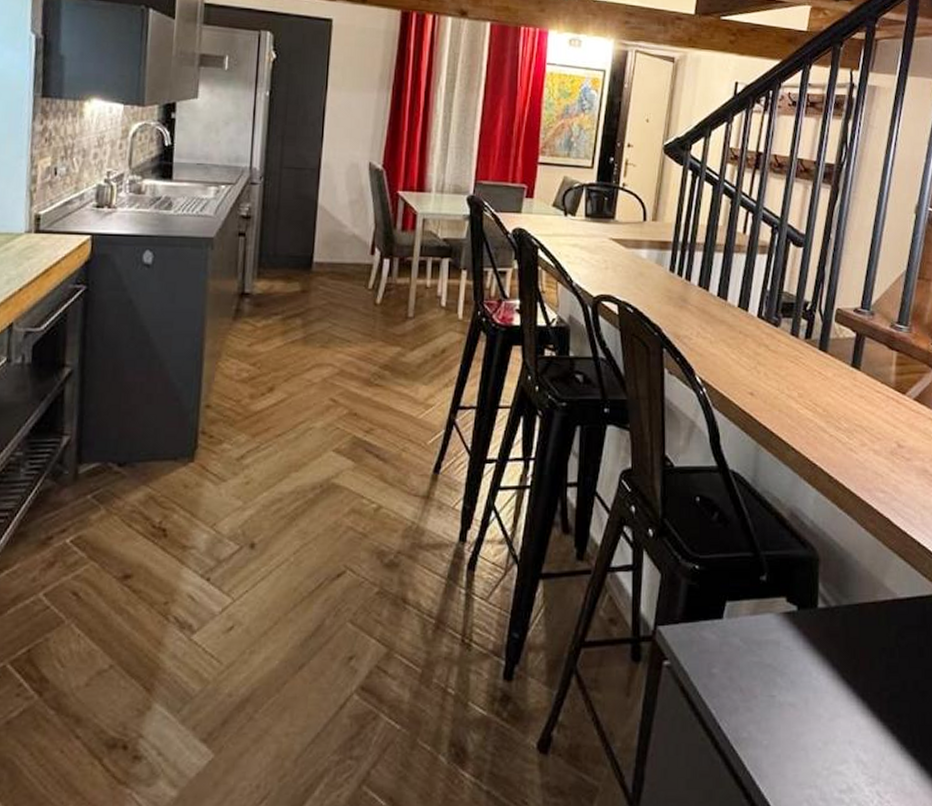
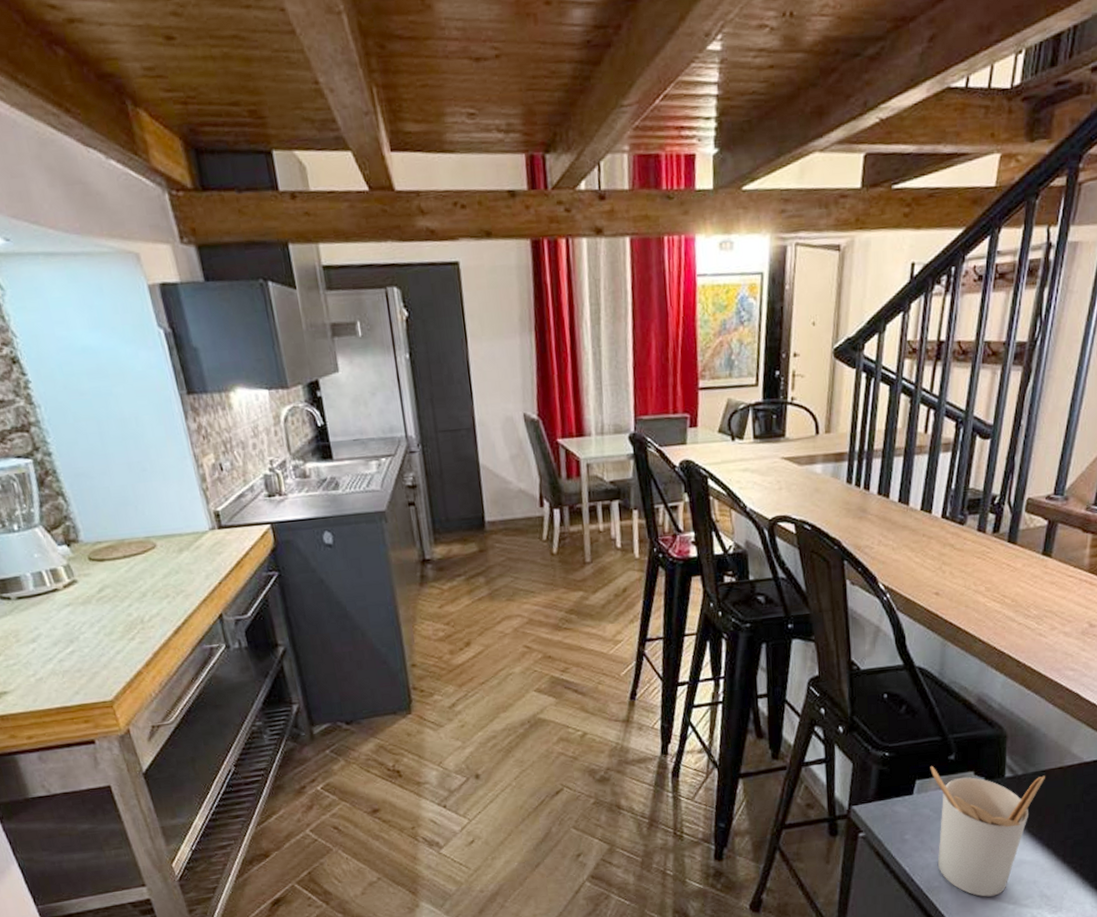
utensil holder: none [741,585,859,757] -> present [930,765,1045,897]

